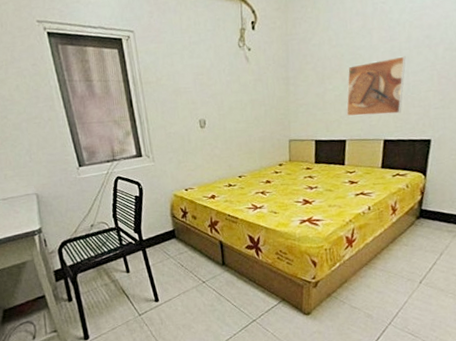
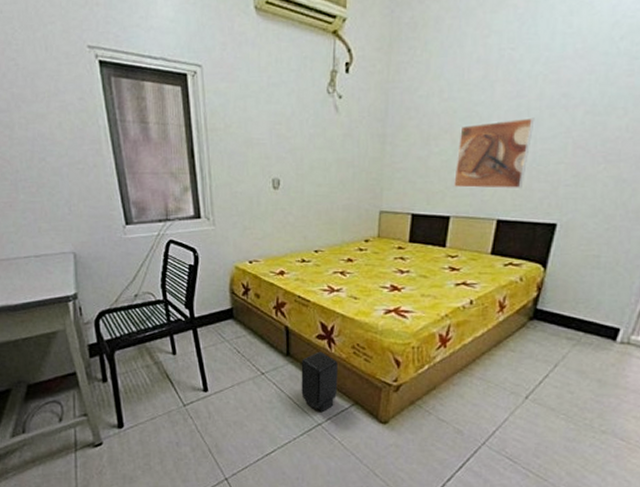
speaker: none [235,259,267,311] -> present [301,351,338,413]

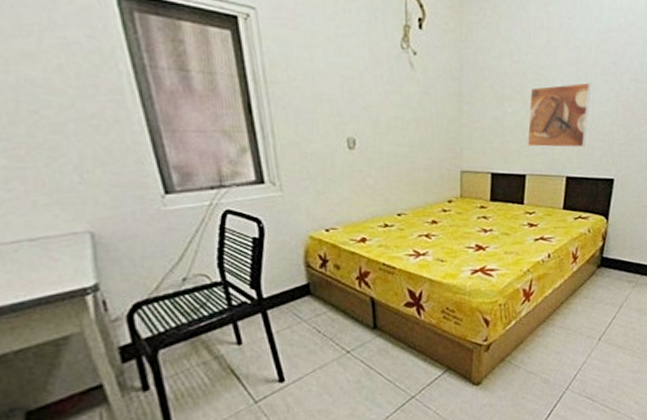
speaker: present [301,351,338,413] -> none [389,320,430,384]

